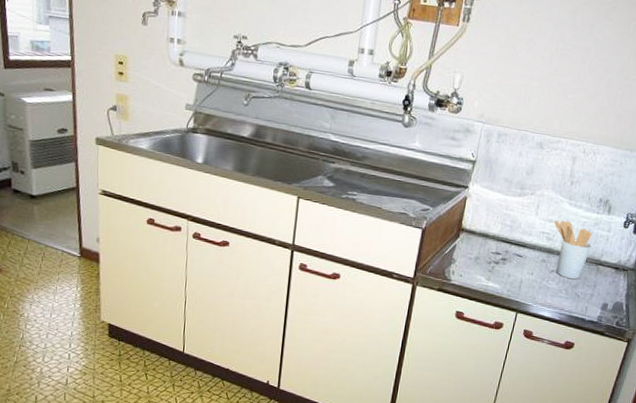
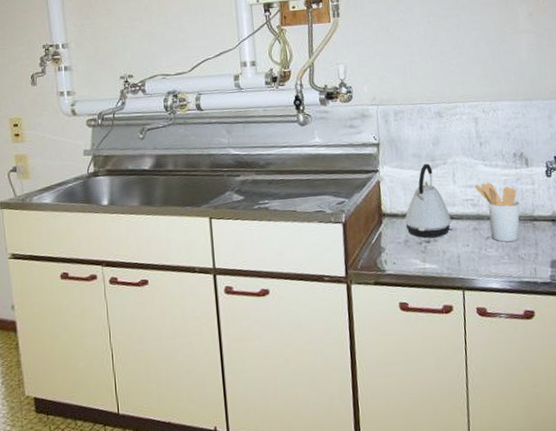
kettle: none [480,190,524,261] -> present [404,163,452,239]

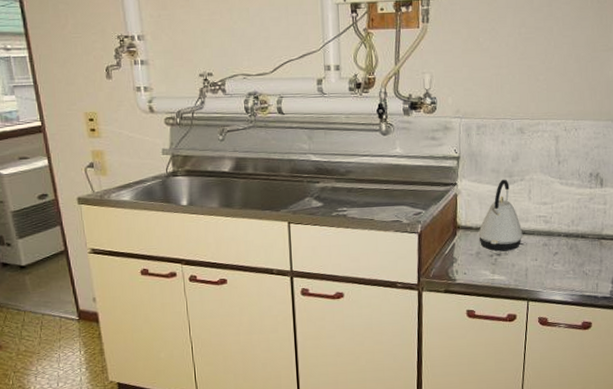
utensil holder: present [474,182,521,242] -> none [548,200,591,258]

